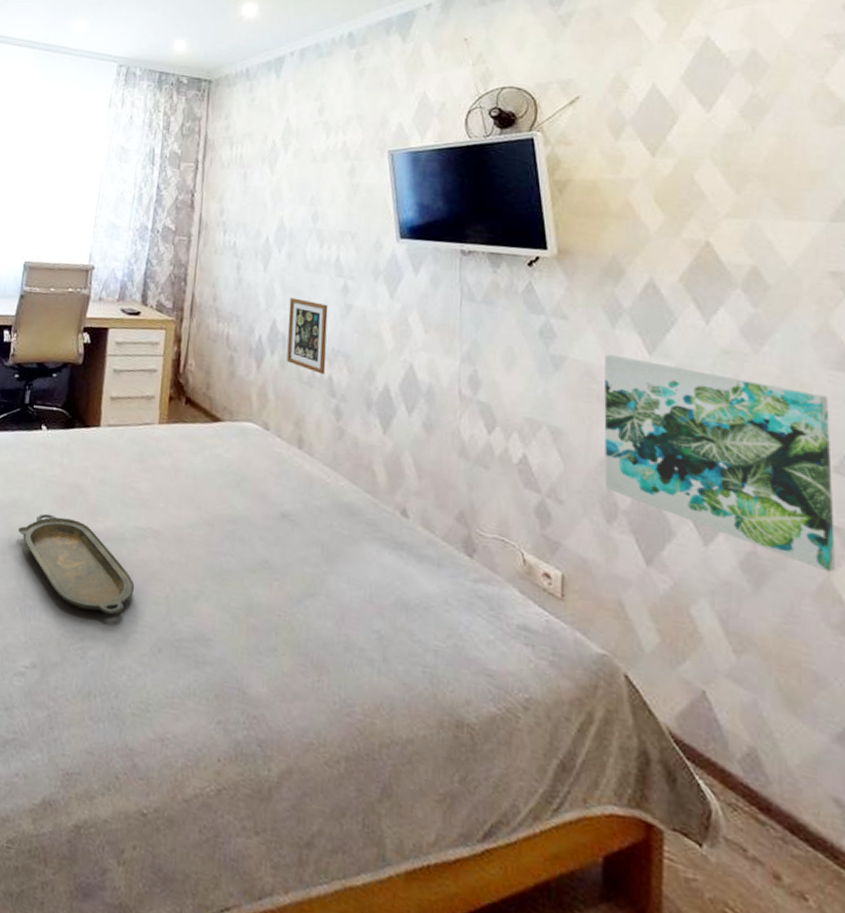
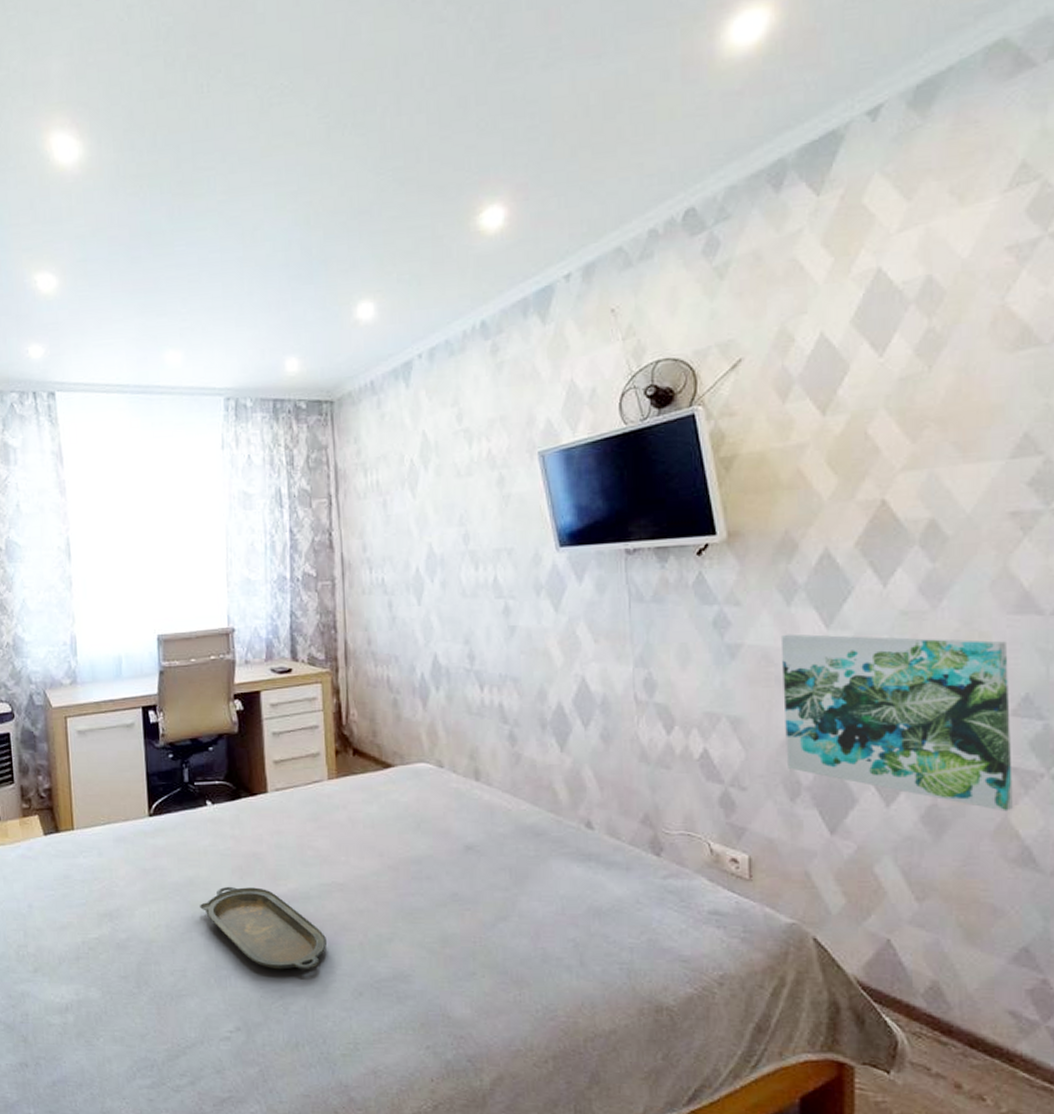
picture frame: present [286,297,329,374] -> none [449,628,495,702]

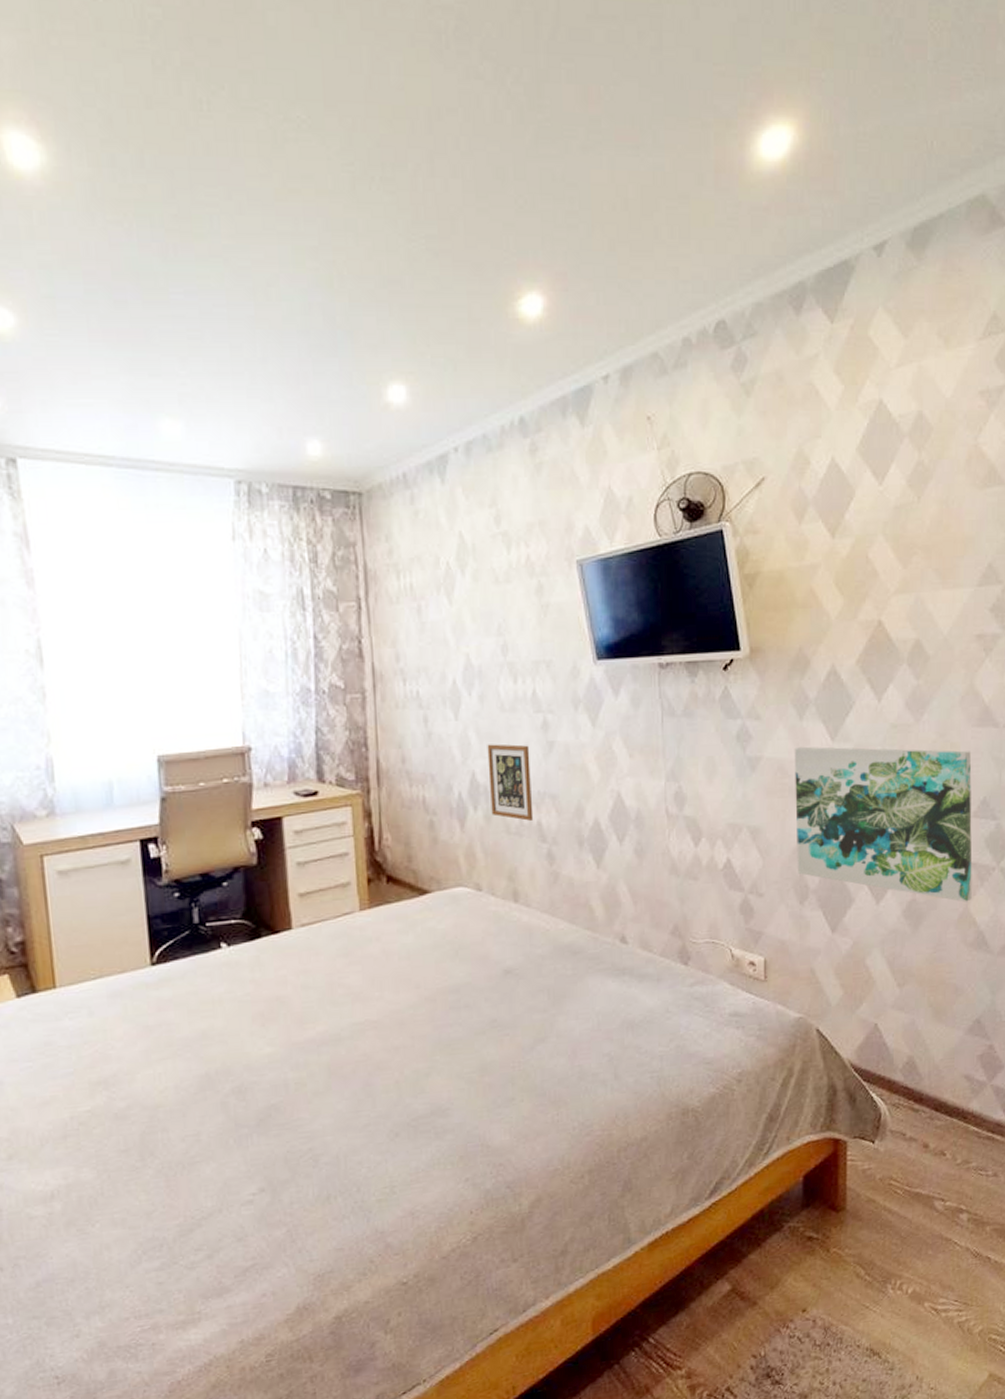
serving tray: present [200,886,328,970] -> none [215,1034,361,1121]
picture frame: none [449,628,495,702] -> present [487,744,534,821]

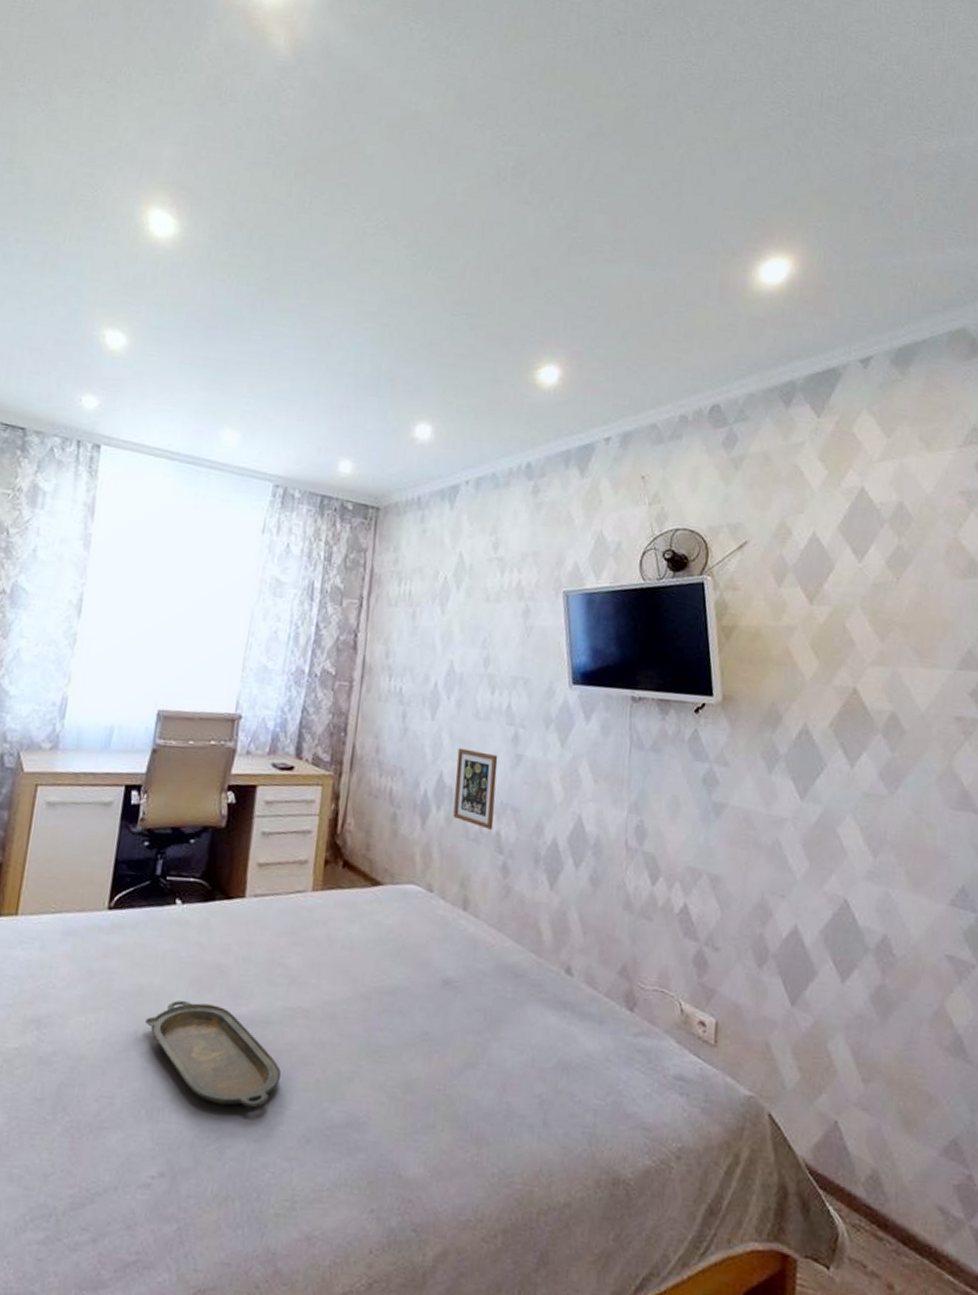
serving tray: none [215,1034,361,1121] -> present [145,1000,282,1108]
wall art: present [794,746,972,902] -> none [757,800,949,999]

